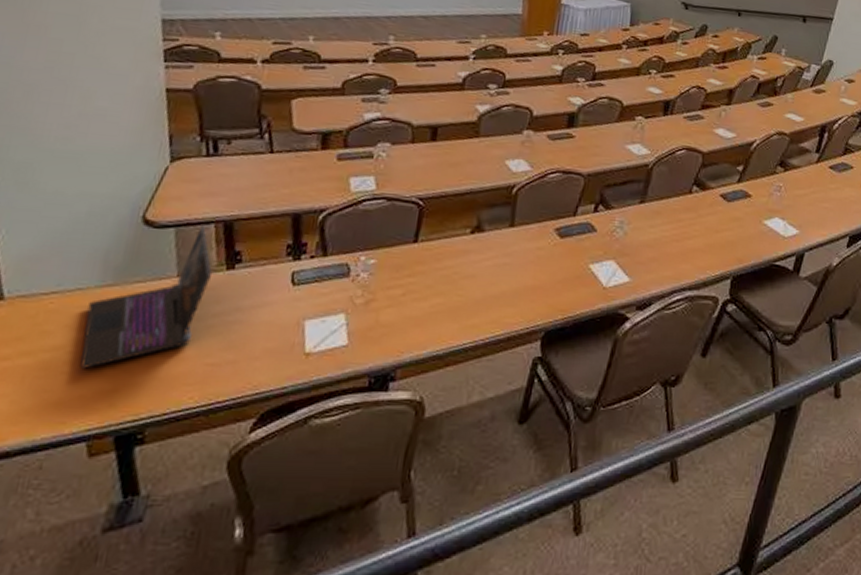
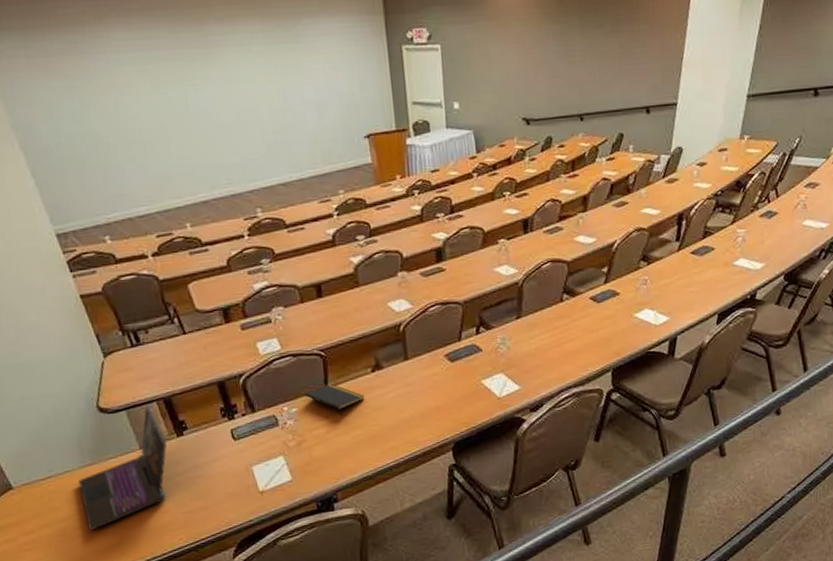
notepad: none [388,238,457,278] -> present [304,383,365,416]

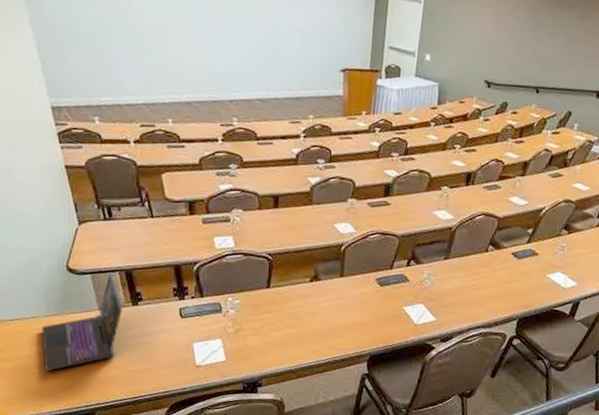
notepad: present [304,383,365,416] -> none [248,284,300,314]

